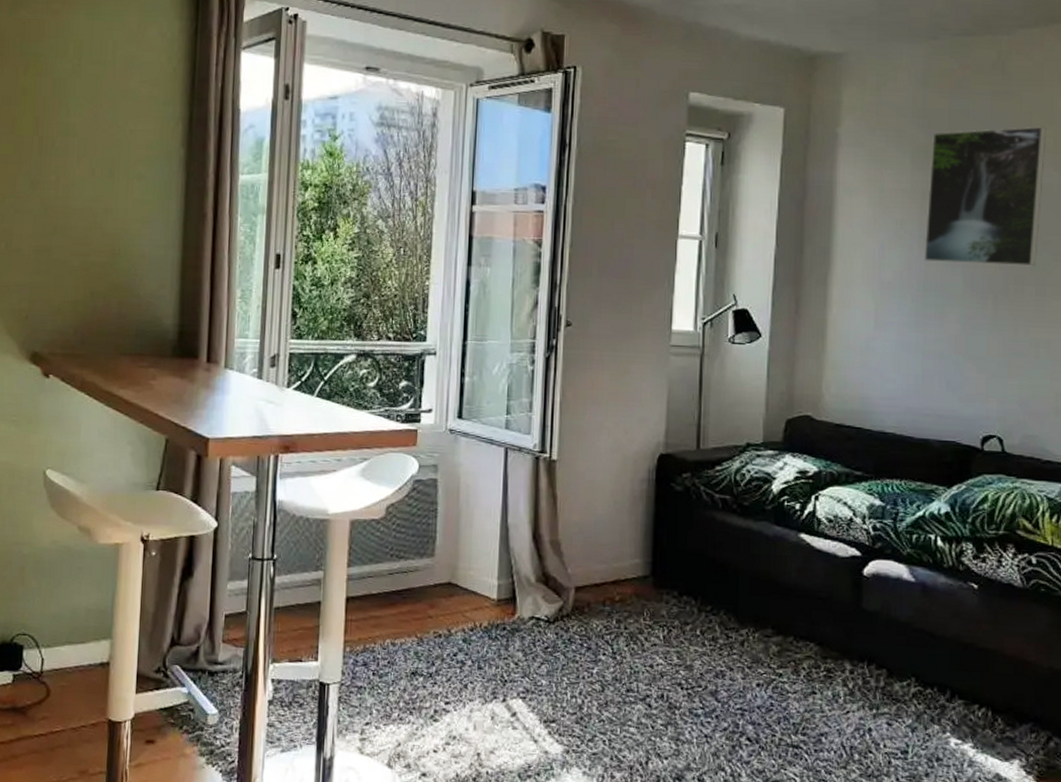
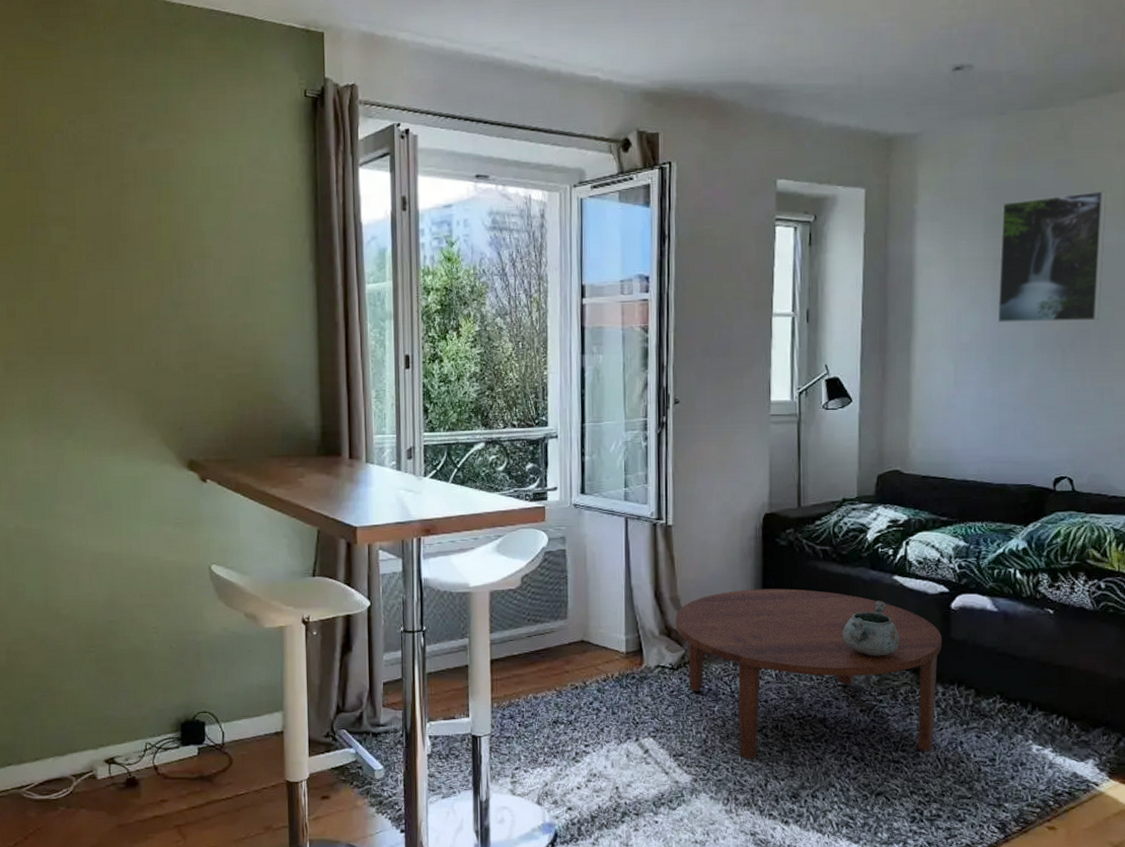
coffee table: none [554,537,852,738] -> present [676,588,942,760]
decorative bowl: none [739,560,805,624] -> present [842,601,901,656]

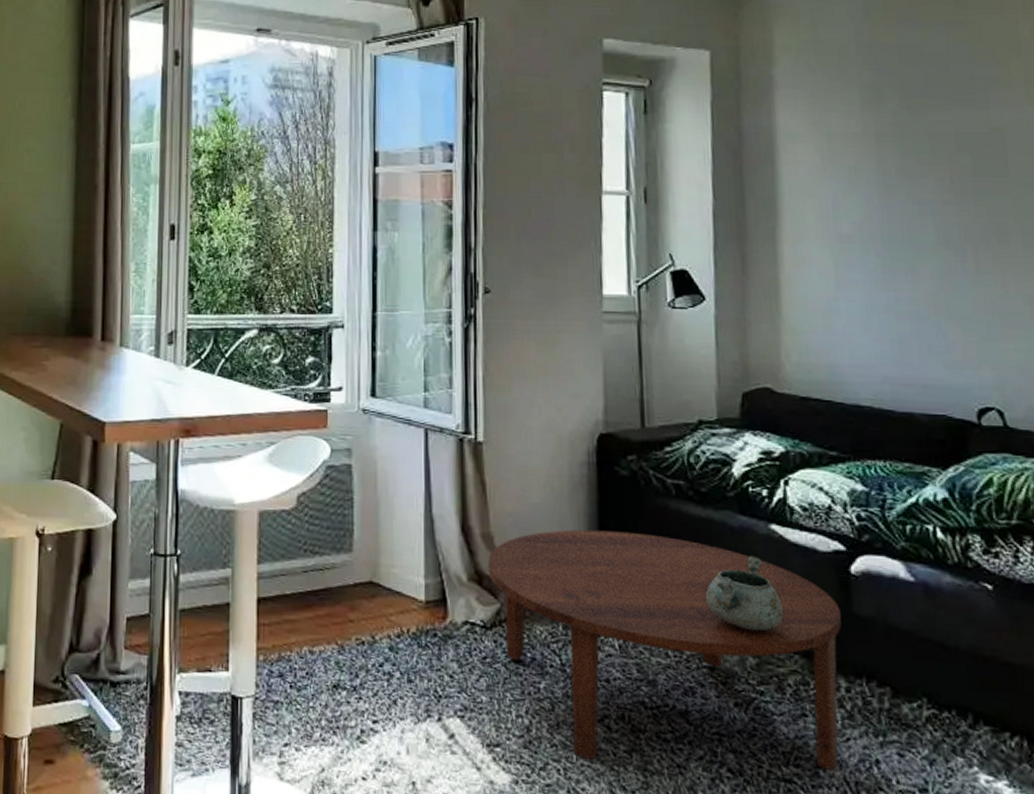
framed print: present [997,190,1107,323] -> none [881,57,1020,213]

